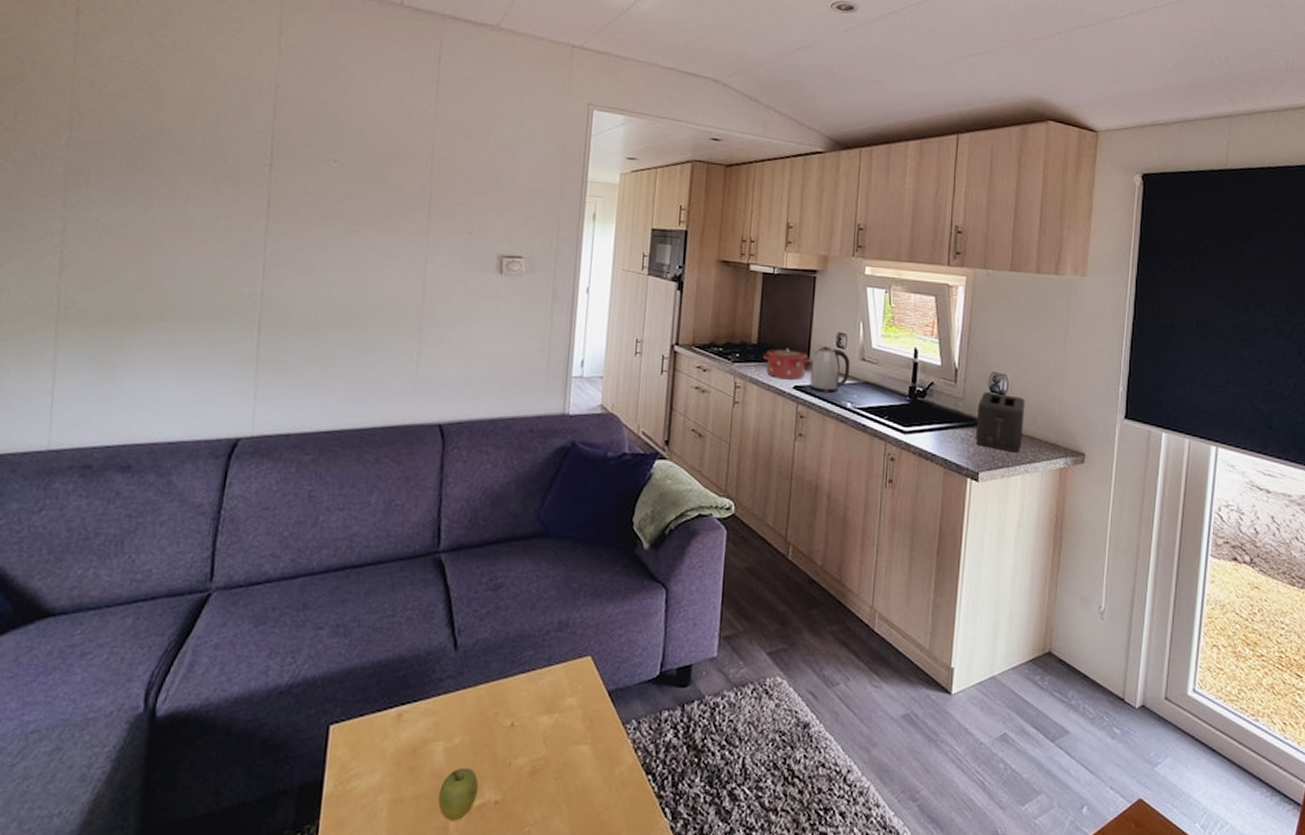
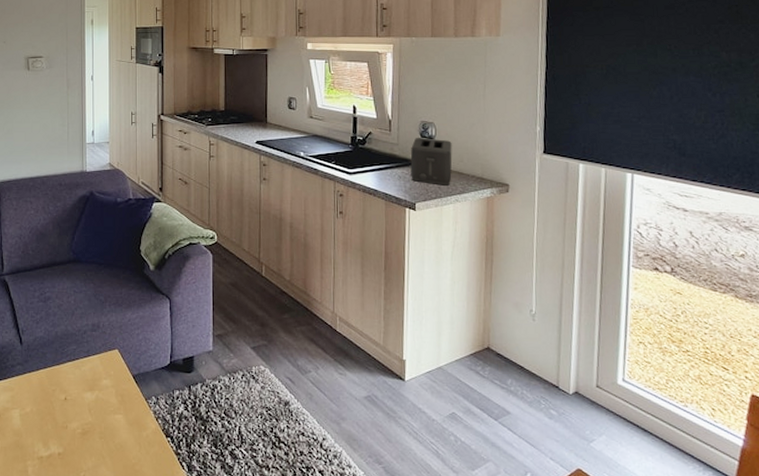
fruit: present [438,767,479,821] -> none [19,428,46,466]
casserole: present [763,347,811,380] -> none [230,111,268,136]
kettle: present [809,347,850,394] -> none [268,109,301,146]

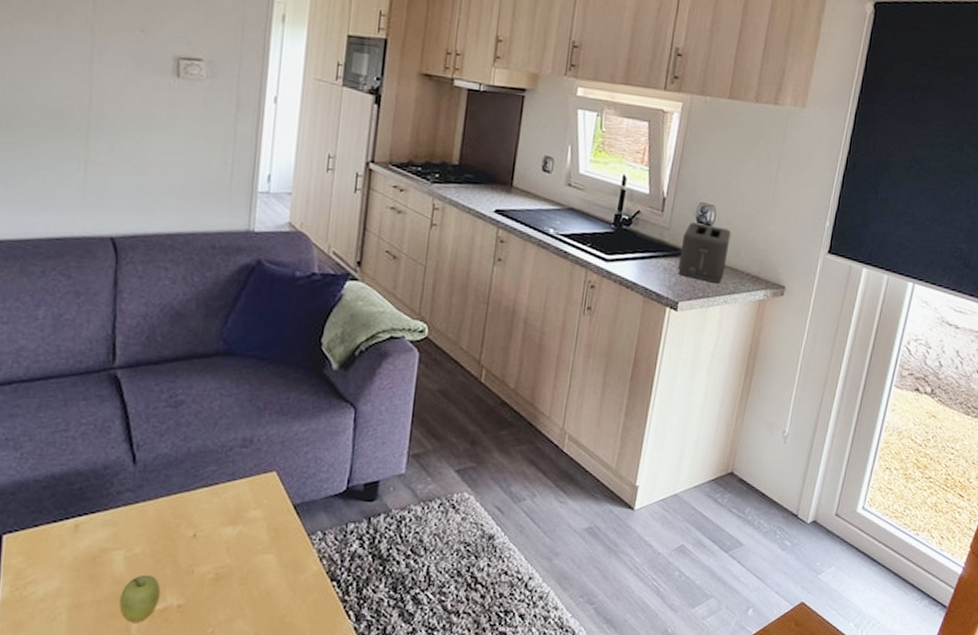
fruit: none [19,428,46,466] -> present [119,574,161,624]

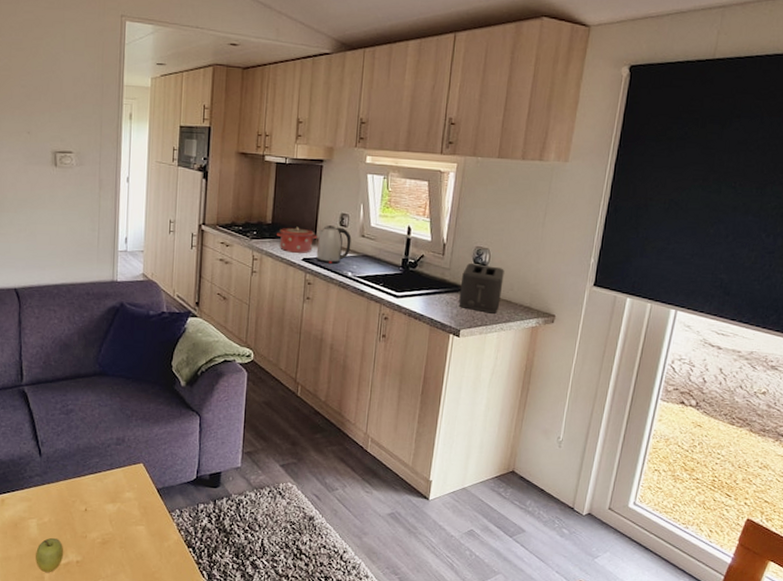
casserole: none [464,169,515,204] -> present [277,226,317,253]
kettle: none [511,170,556,219] -> present [316,225,352,265]

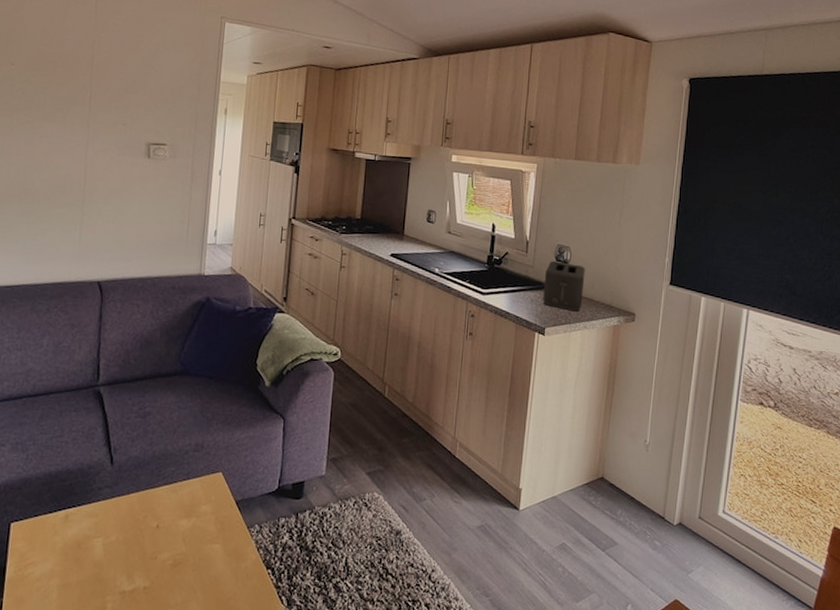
fruit: present [36,537,64,573] -> none [98,559,131,602]
casserole: present [277,226,317,253] -> none [366,222,405,249]
kettle: present [316,225,352,265] -> none [404,221,438,261]

